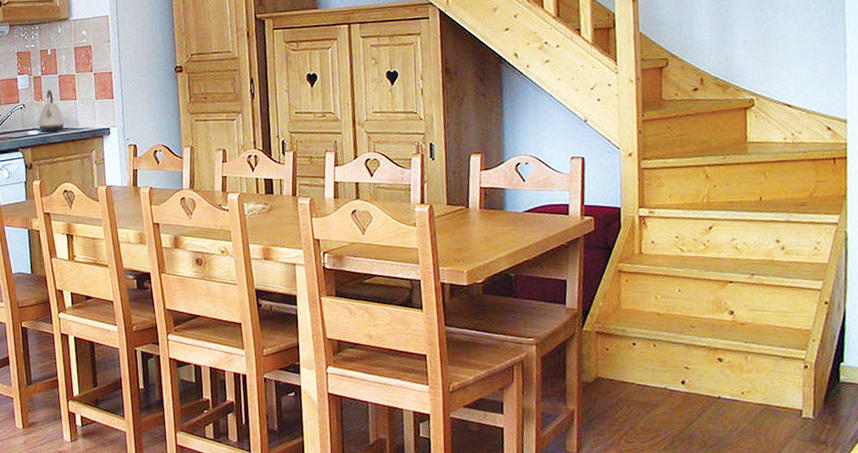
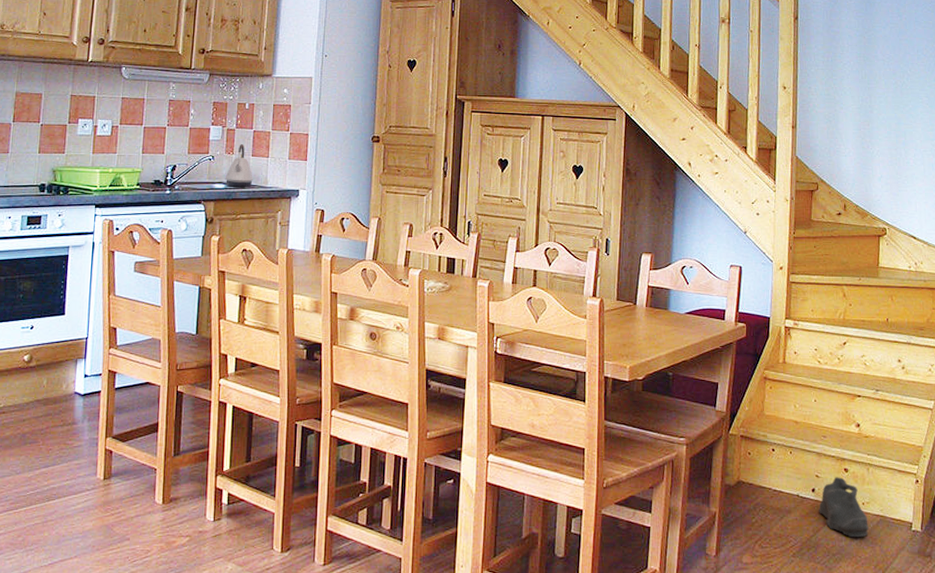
shoe: none [690,367,751,428] -> present [819,477,869,538]

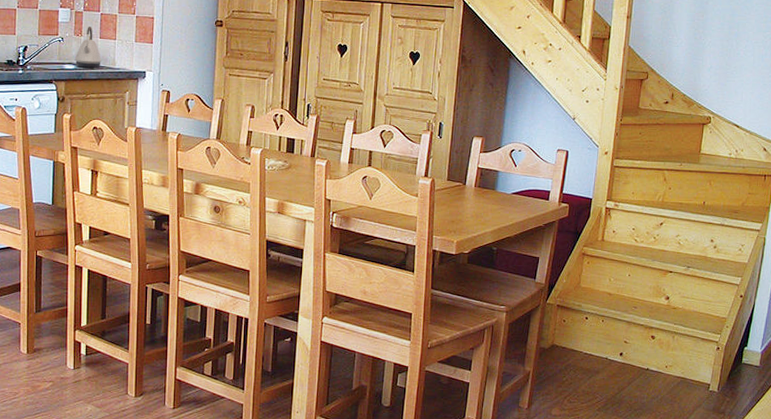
shoe: present [819,477,869,538] -> none [625,343,670,396]

